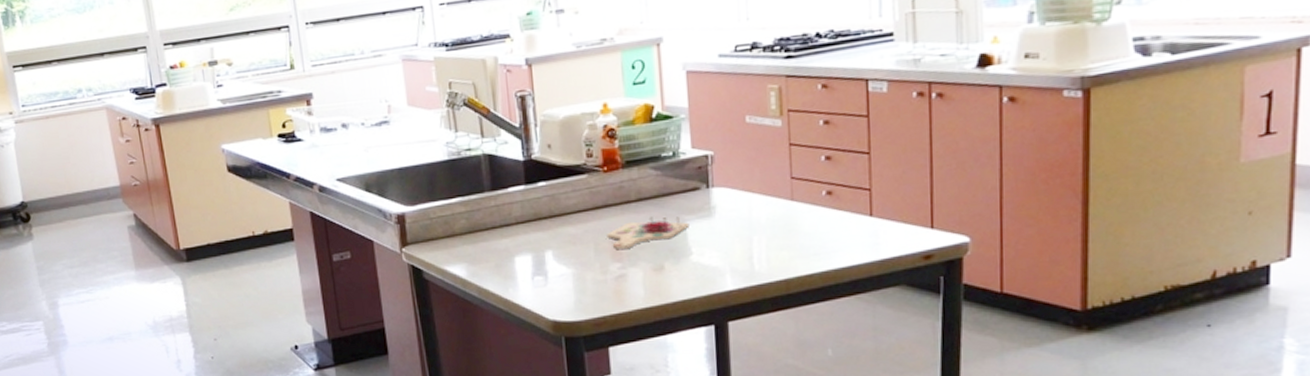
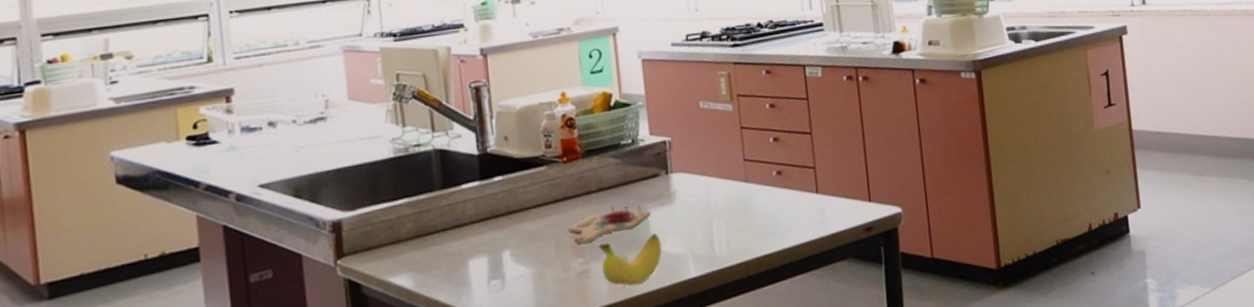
banana: none [635,245,700,293] -> present [598,233,662,286]

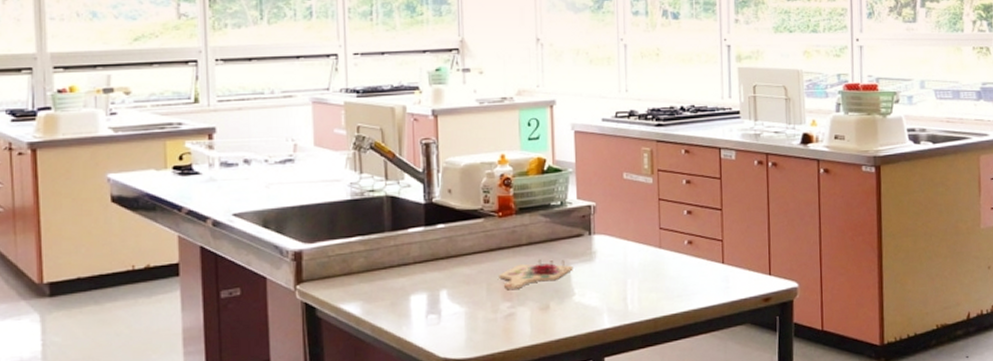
banana: present [598,233,662,286] -> none [524,287,581,331]

